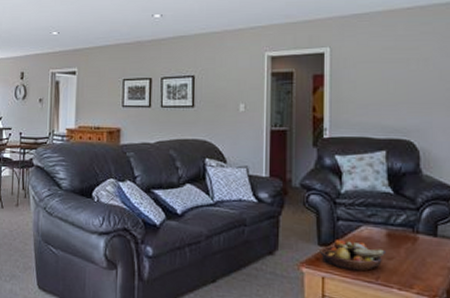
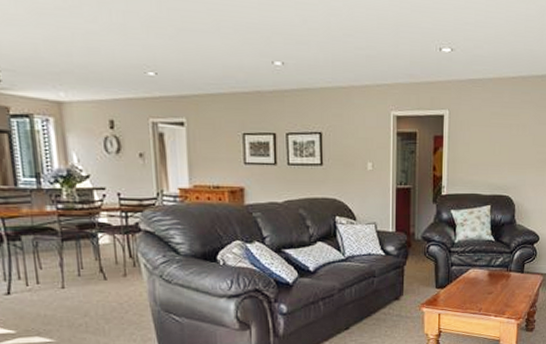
fruit bowl: present [319,240,385,272] -> none [437,282,487,306]

